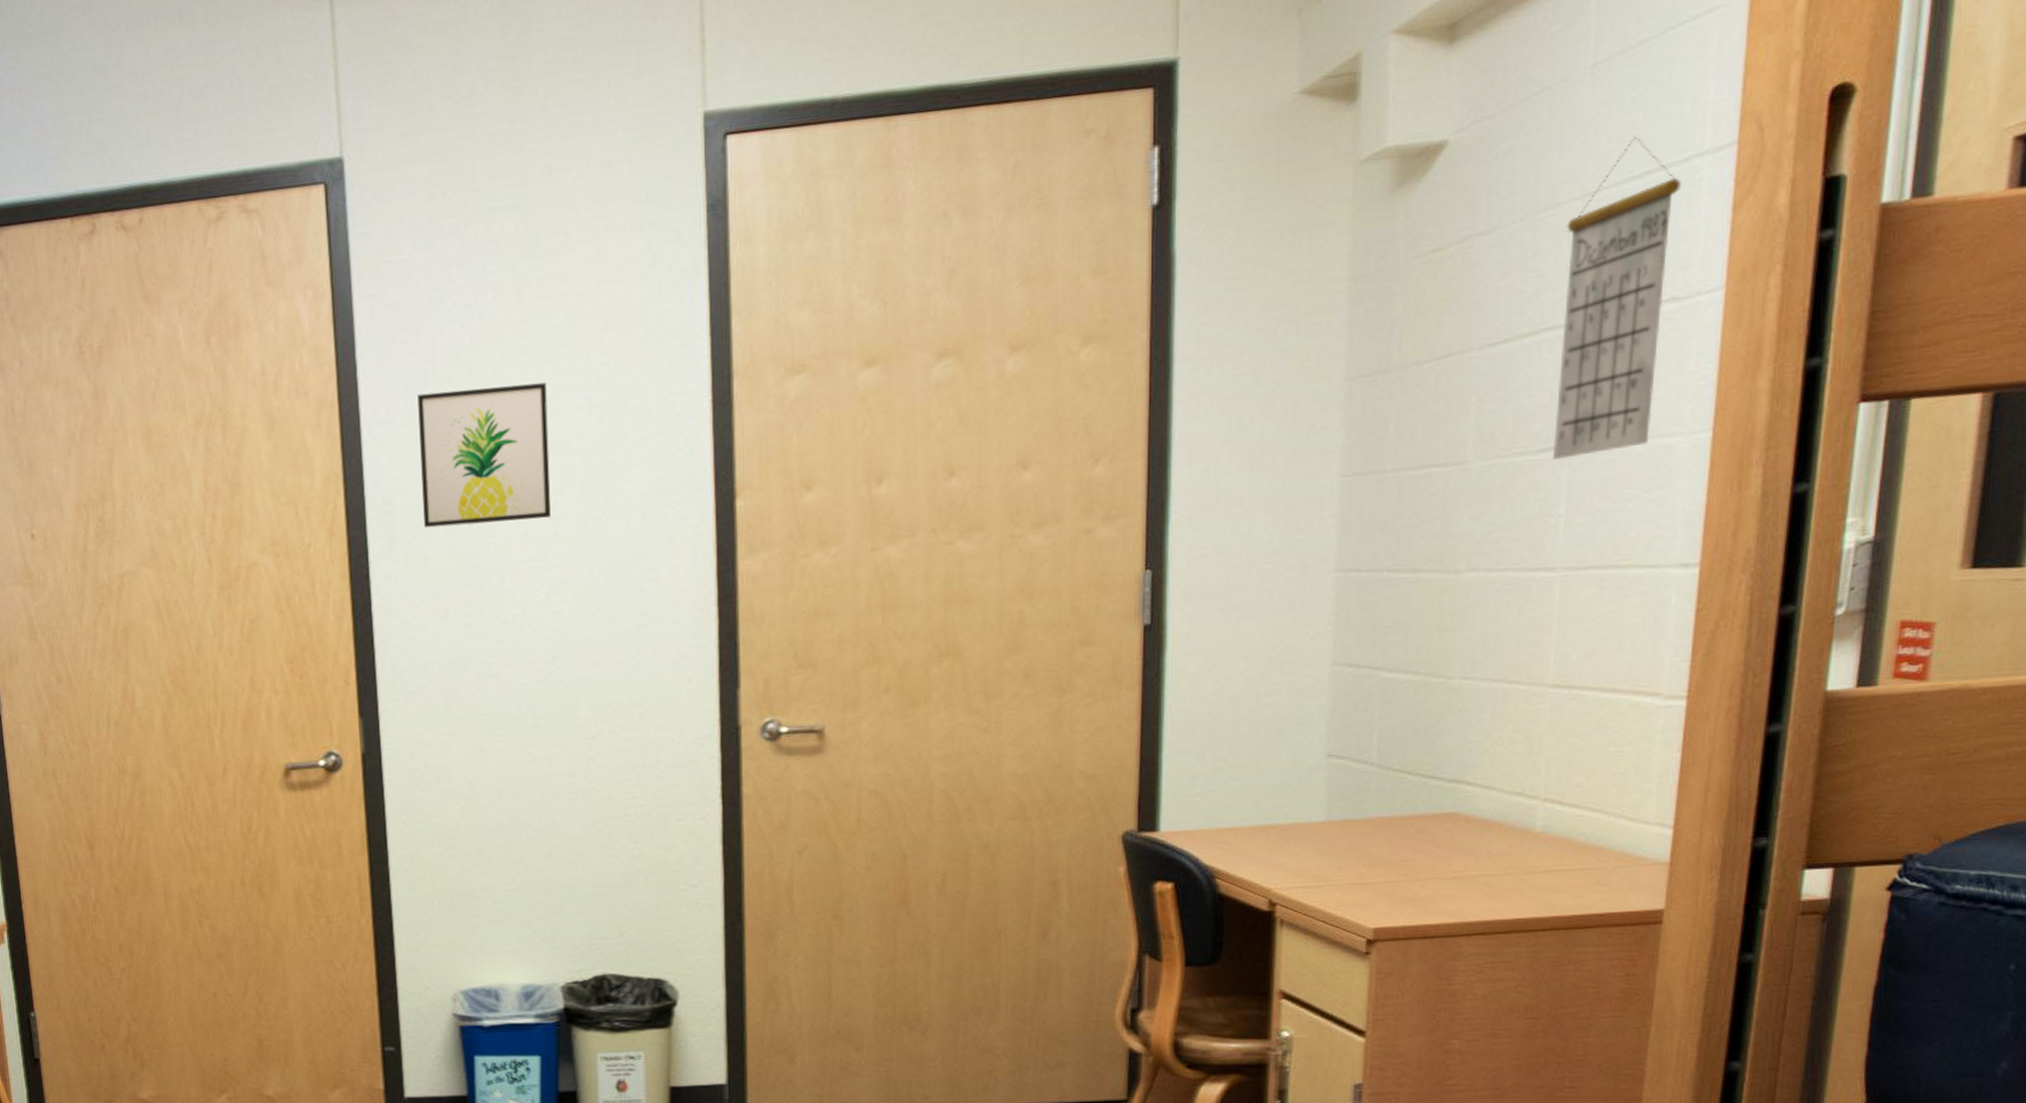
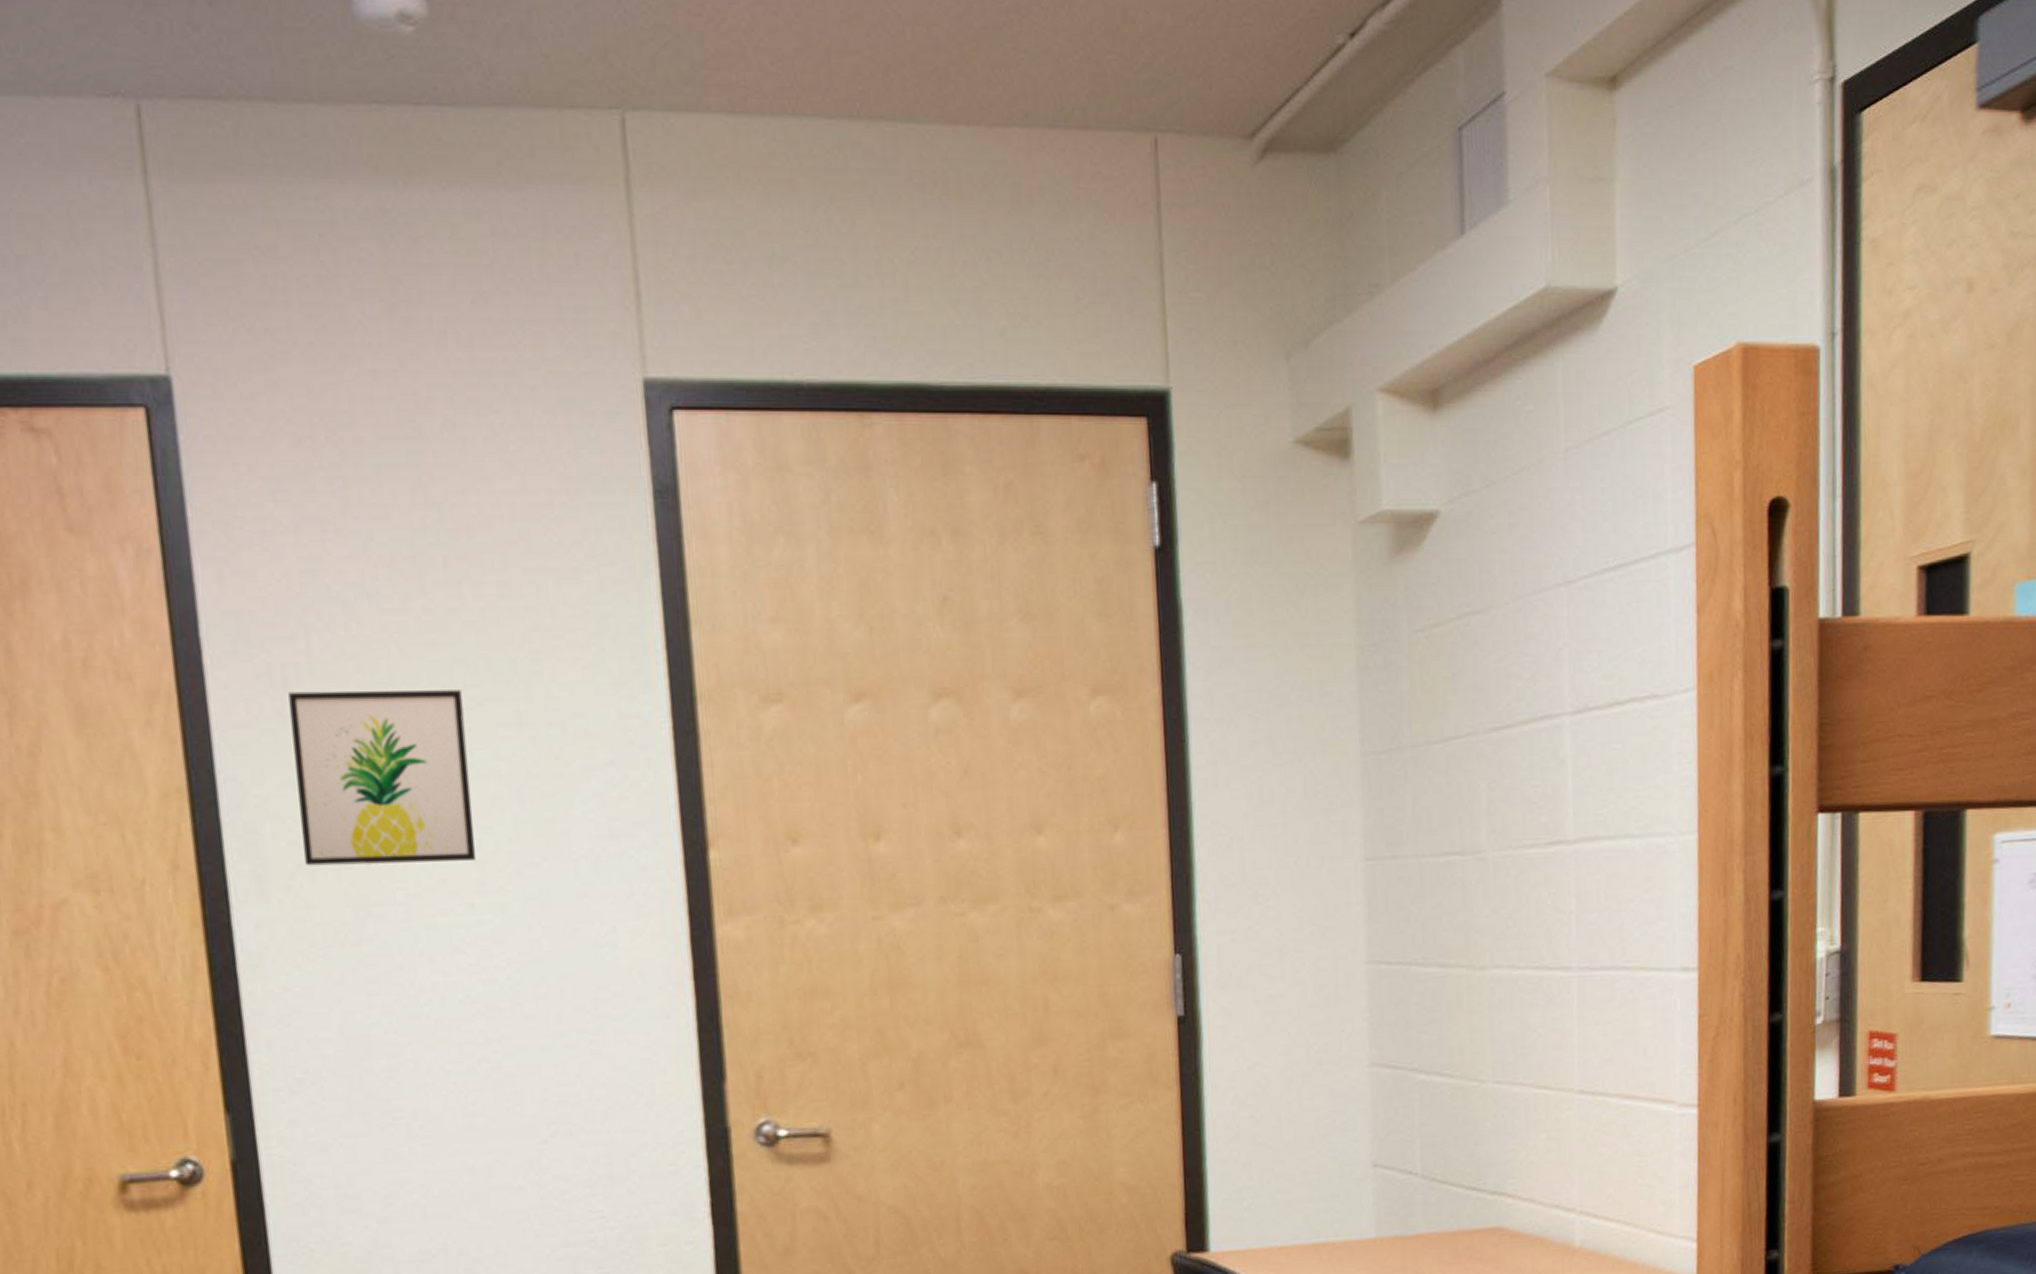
calendar: present [1553,135,1682,460] -> none [1554,526,1652,855]

